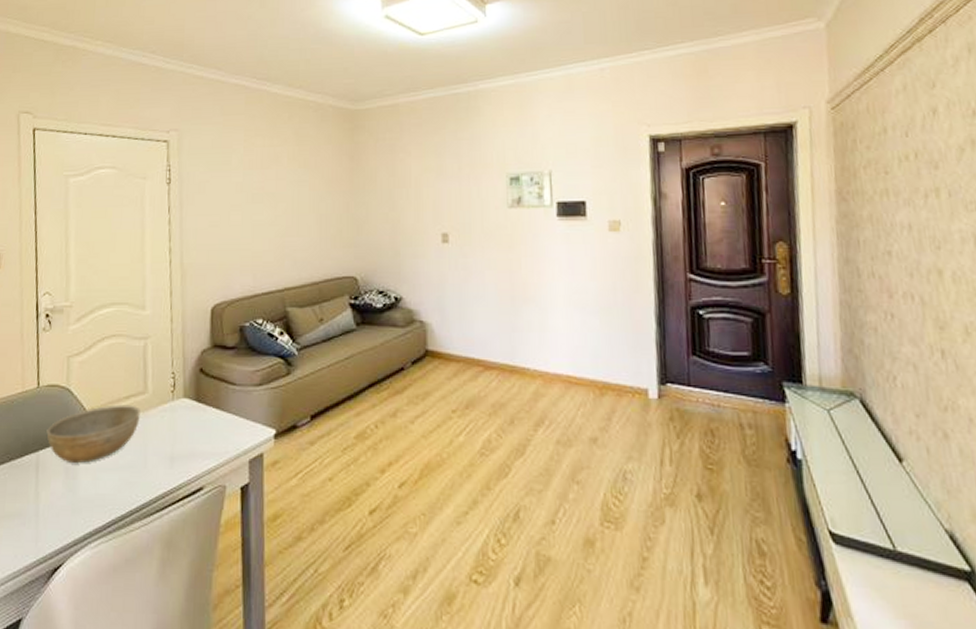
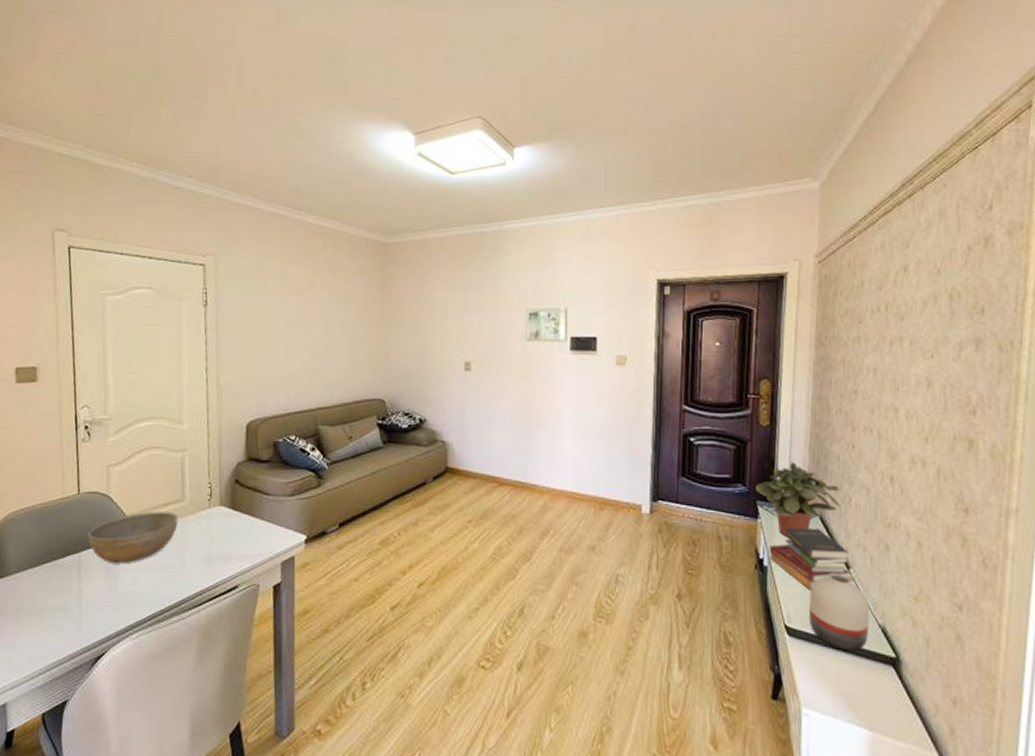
potted plant: none [780,336,884,424] -> present [756,462,841,537]
books: none [801,412,910,489] -> present [769,527,855,591]
vase: none [855,466,934,562] -> present [808,572,869,650]

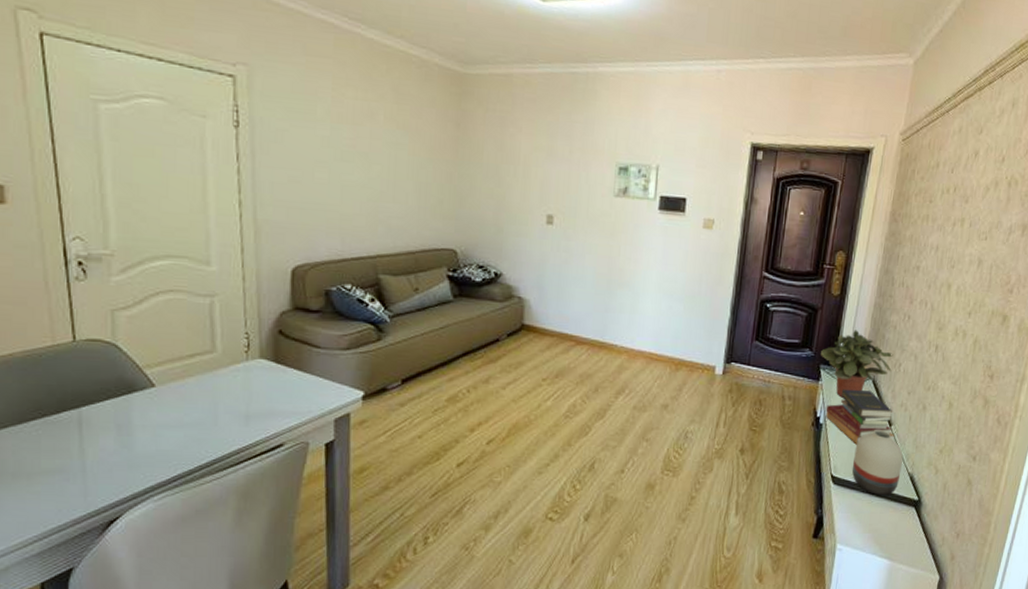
bowl: present [87,511,178,563] -> none [89,362,208,420]

